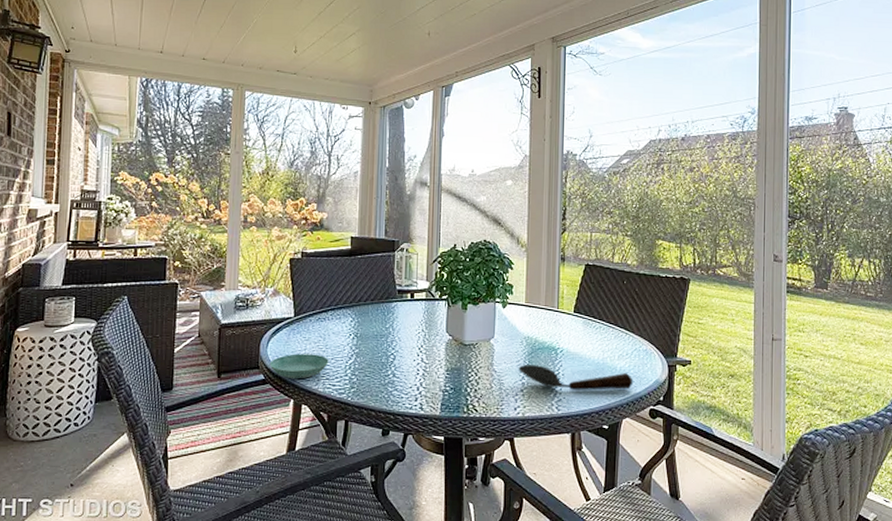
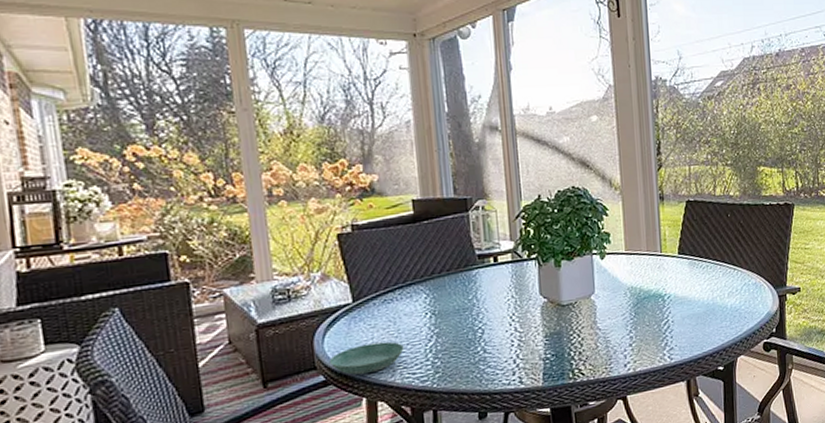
spoon: present [518,365,634,390] -> none [624,310,745,337]

